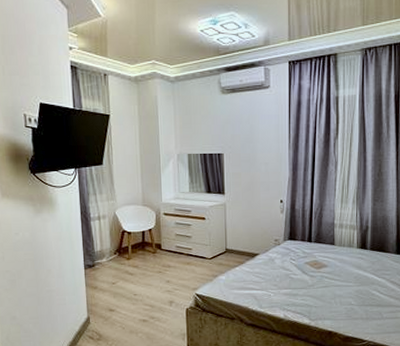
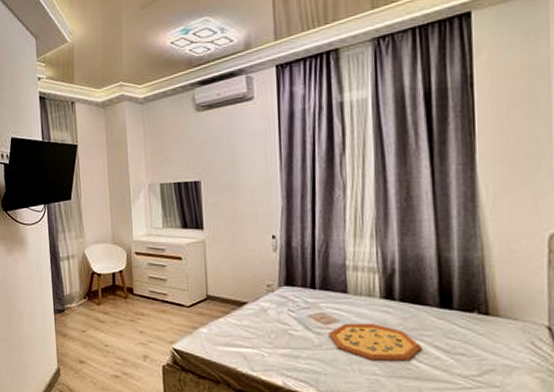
decorative tray: none [320,267,383,294] -> present [328,323,422,361]

